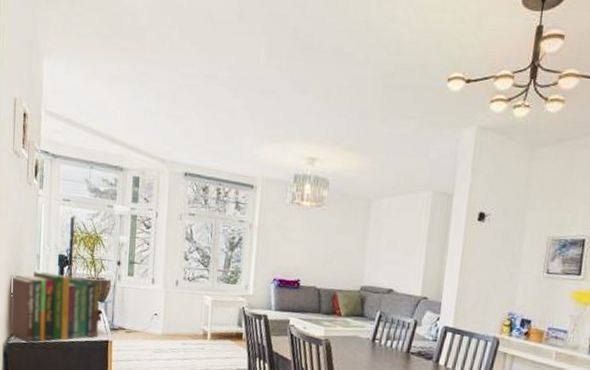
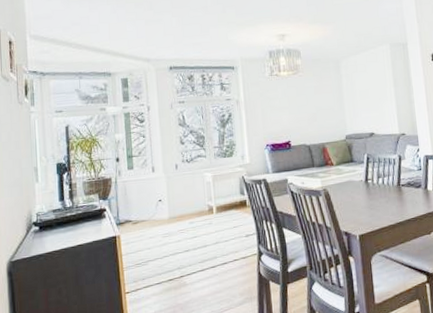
books: present [10,271,101,343] -> none [10,179,105,256]

